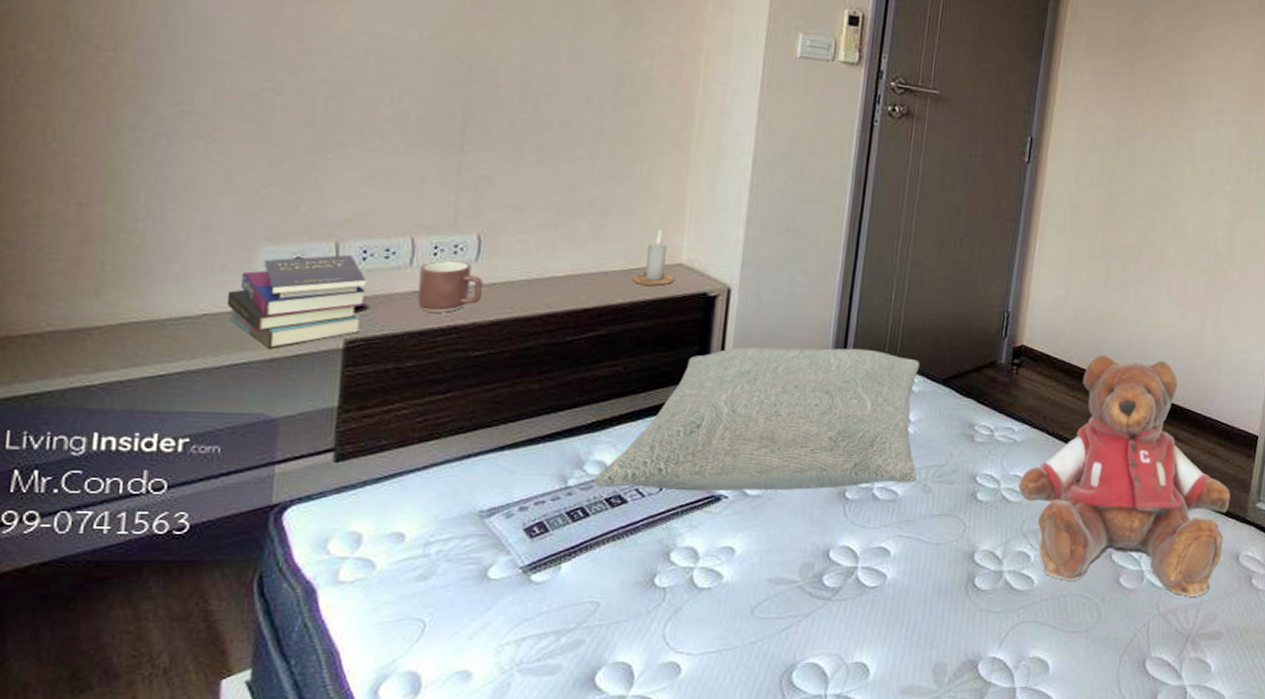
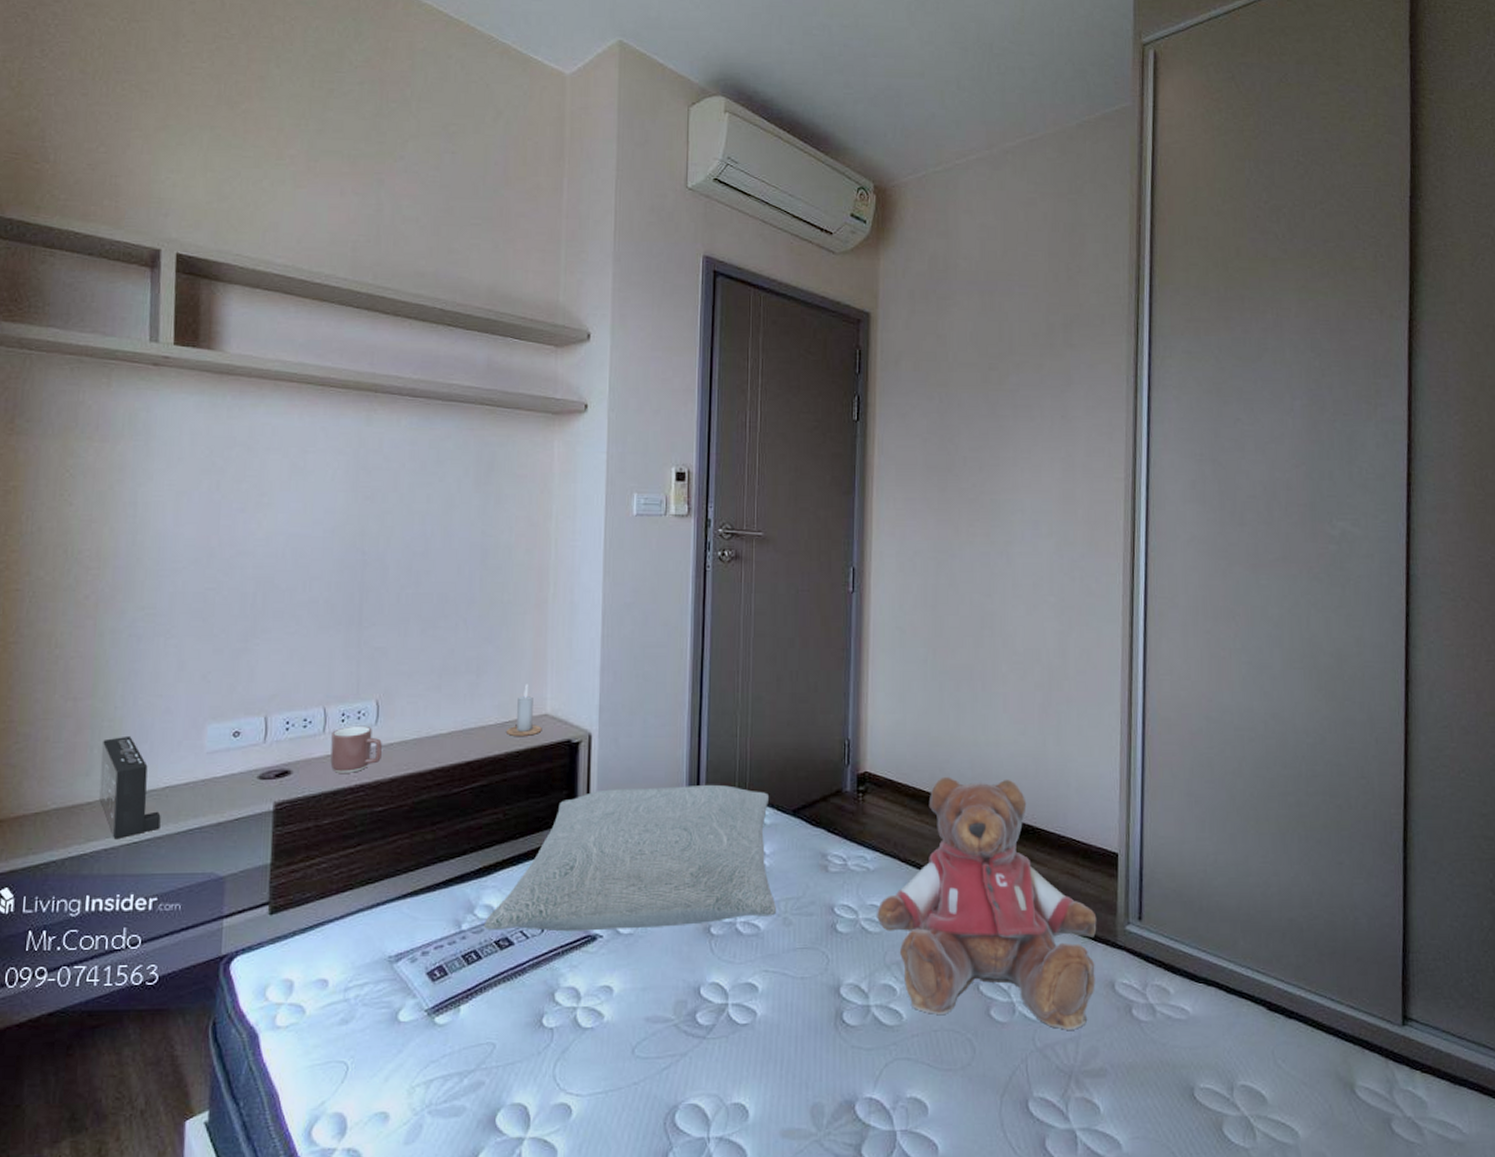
alarm clock: none [112,252,196,371] -> present [99,735,161,840]
books: present [226,254,367,348] -> none [183,726,290,814]

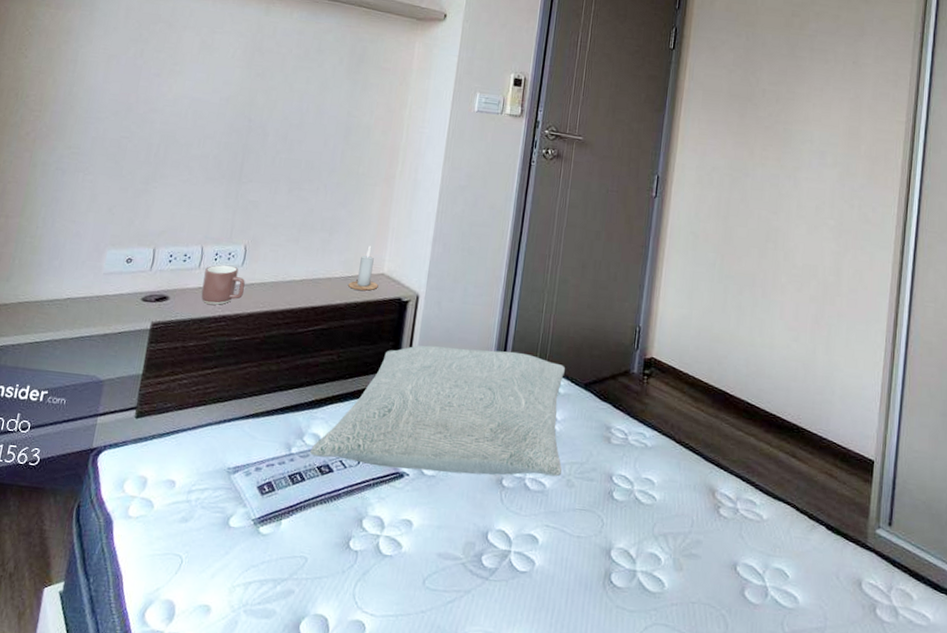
alarm clock: present [99,735,161,840] -> none [14,251,61,338]
teddy bear: present [877,776,1097,1030] -> none [650,370,850,621]

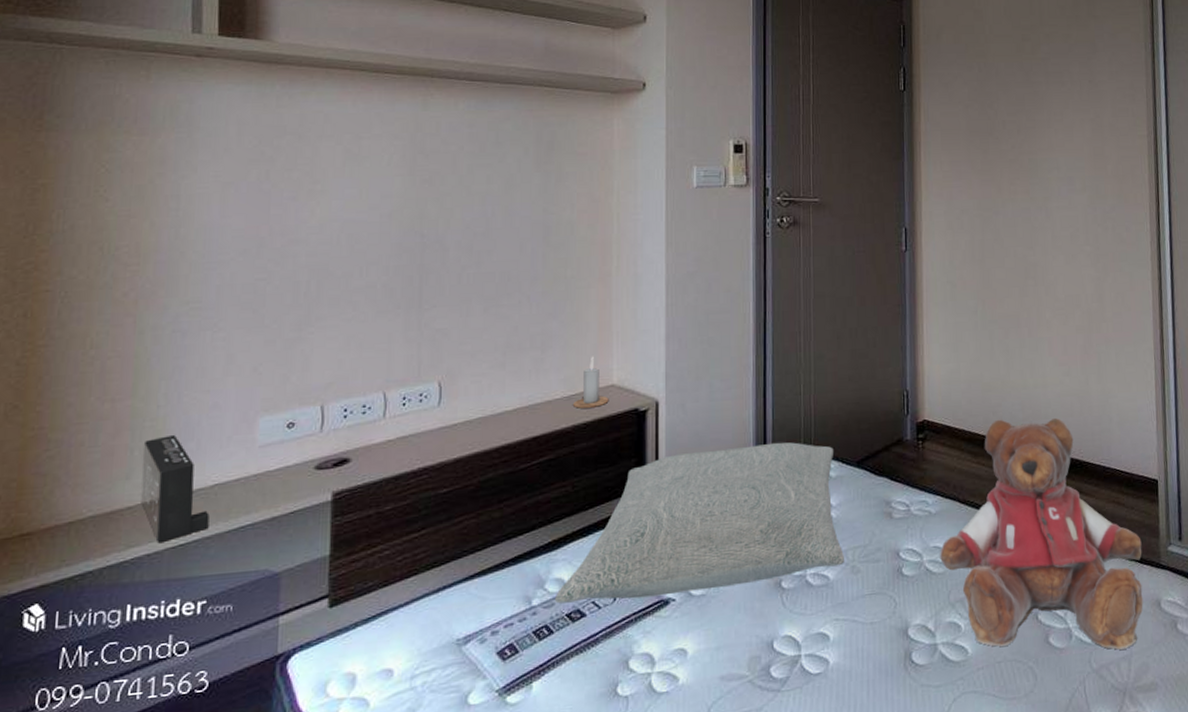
alarm clock: none [14,251,61,338] -> present [141,434,210,544]
mug: present [201,265,245,305] -> none [391,408,445,458]
teddy bear: none [650,370,850,621] -> present [940,417,1143,650]

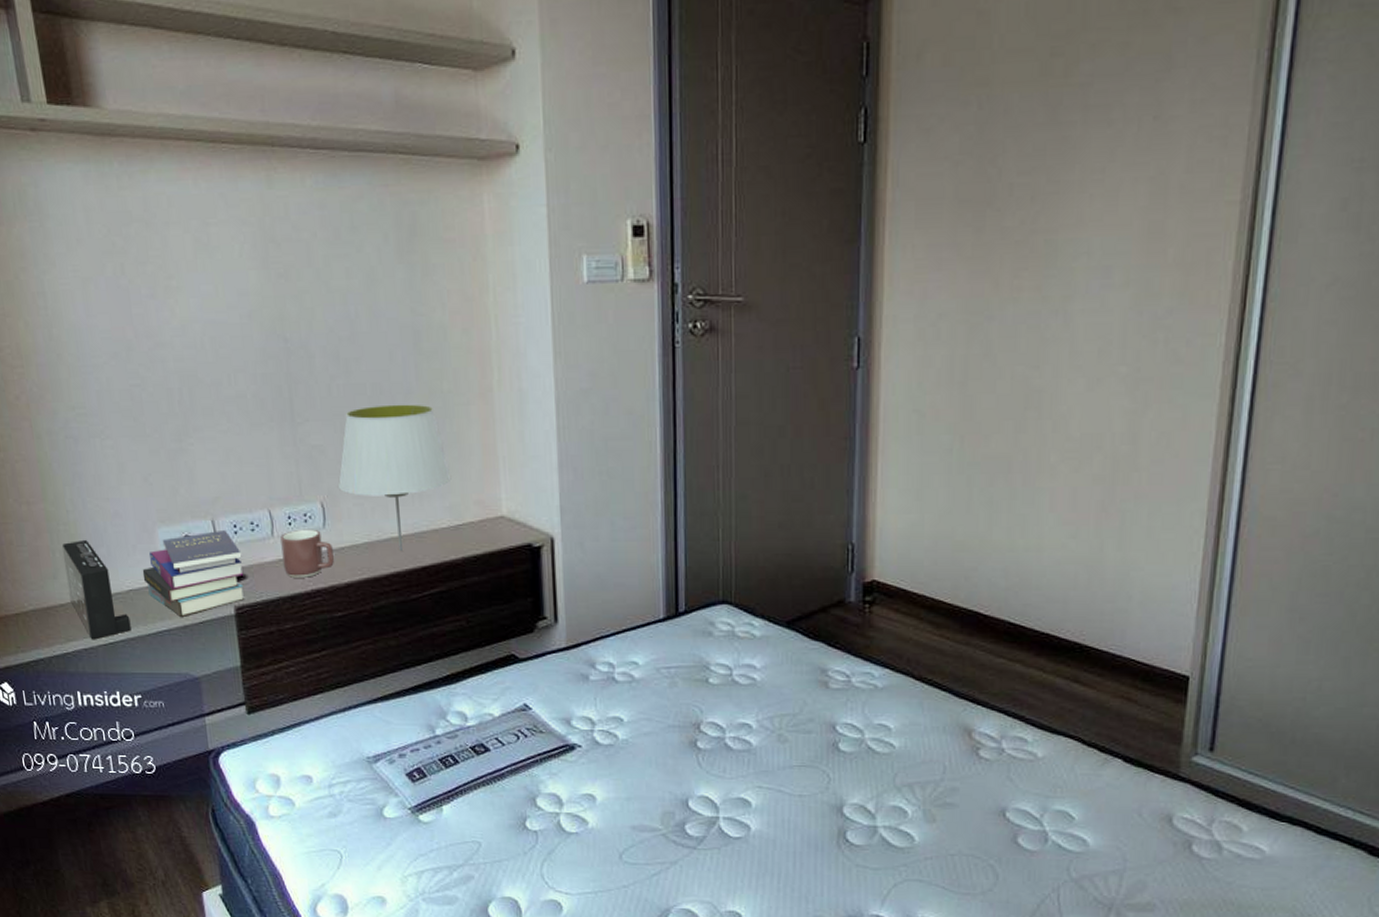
books: none [233,414,349,508] -> present [142,529,245,617]
mug: none [391,408,445,458] -> present [280,529,334,578]
table lamp: none [457,289,568,425] -> present [337,404,452,552]
pillow: present [555,442,844,604] -> none [458,592,769,741]
candle: present [573,356,609,409] -> none [461,483,500,540]
teddy bear: present [940,417,1143,650] -> none [886,586,1156,863]

